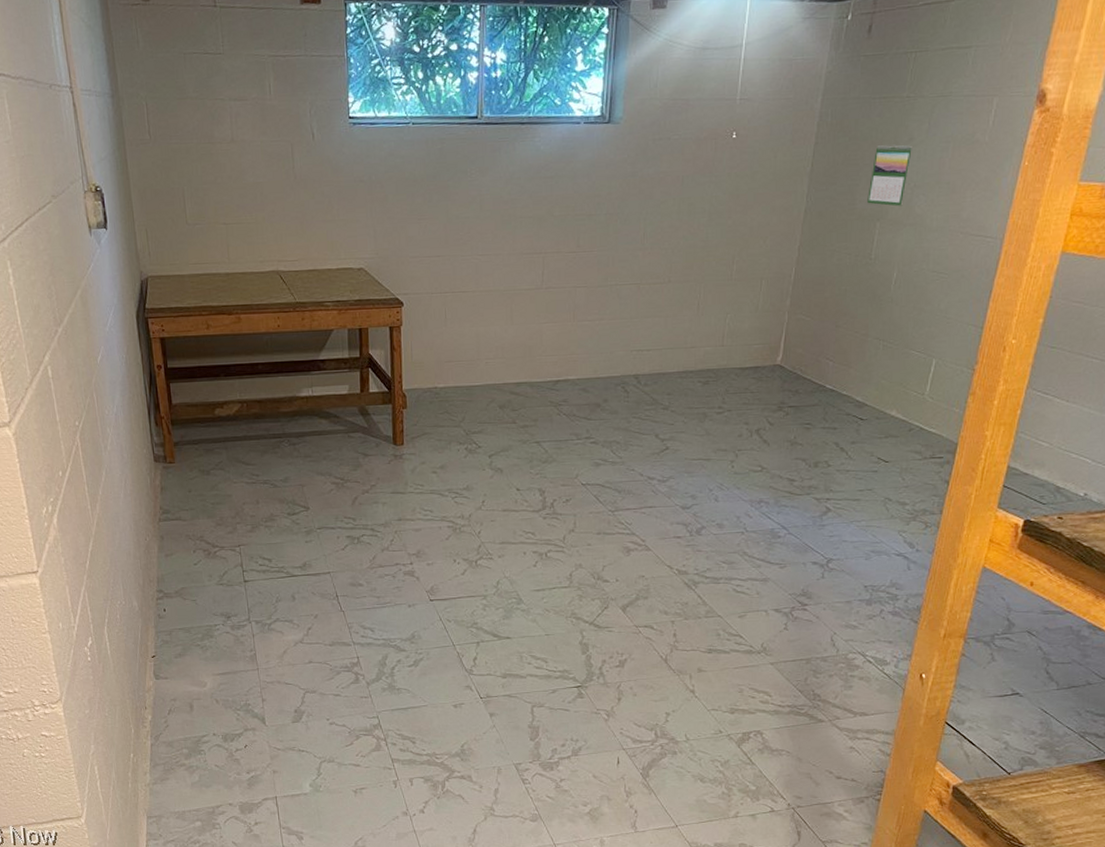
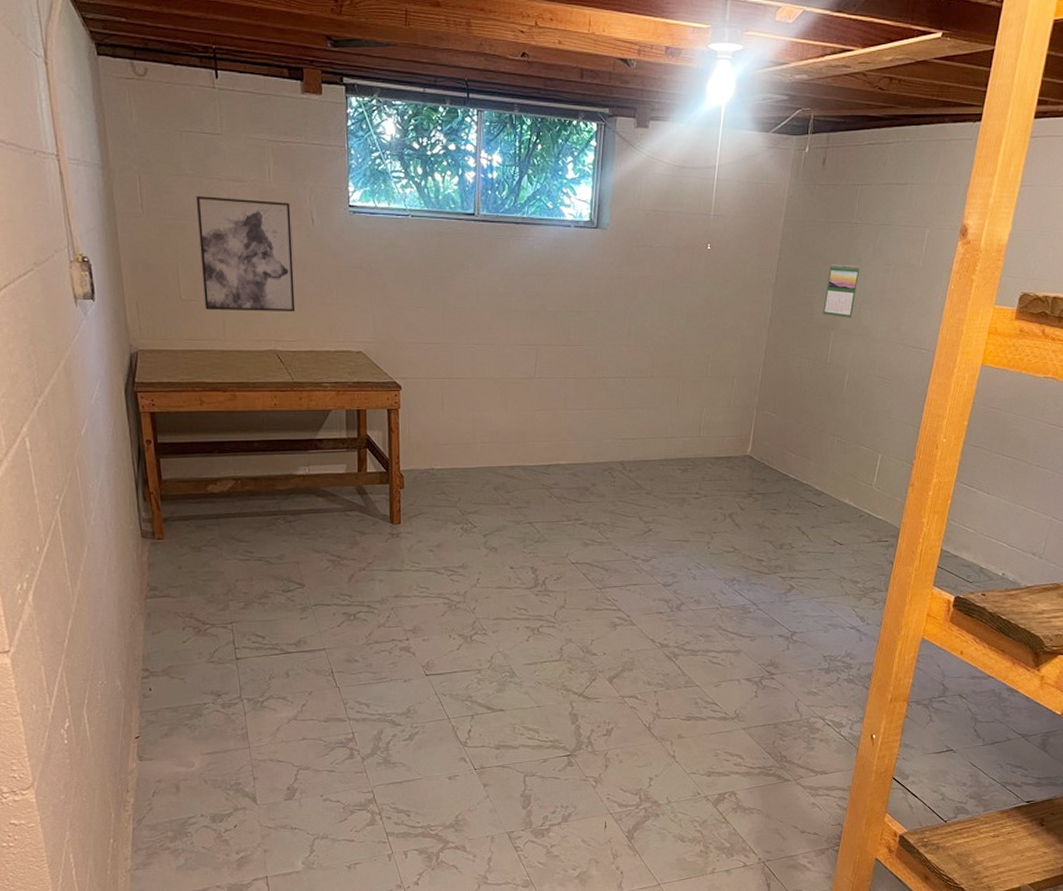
wall art: none [199,117,297,233] -> present [196,195,296,312]

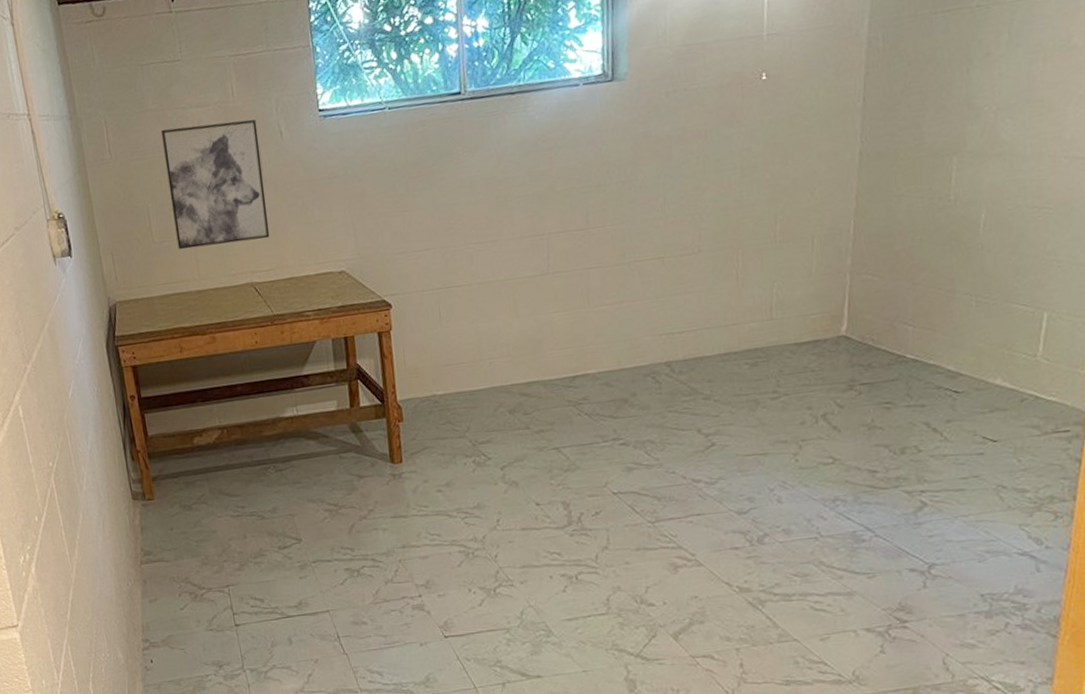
calendar: present [823,264,861,318] -> none [938,61,992,137]

